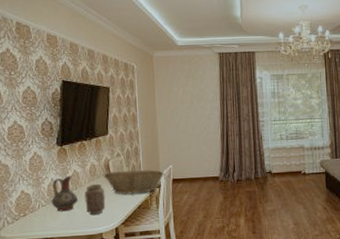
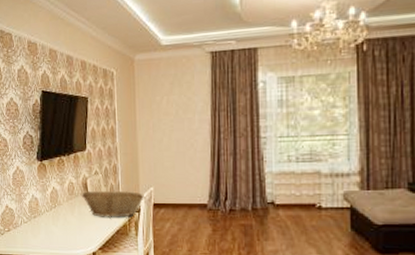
pitcher: present [51,175,78,212] -> none [32,193,56,230]
vase: present [84,183,106,216] -> none [63,203,83,237]

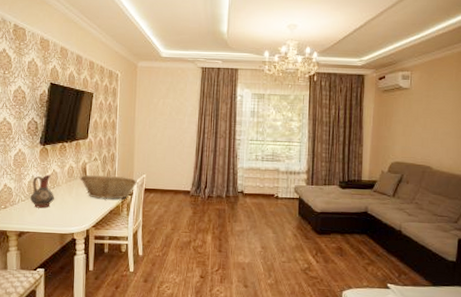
pitcher: none [32,193,56,230] -> present [30,174,54,208]

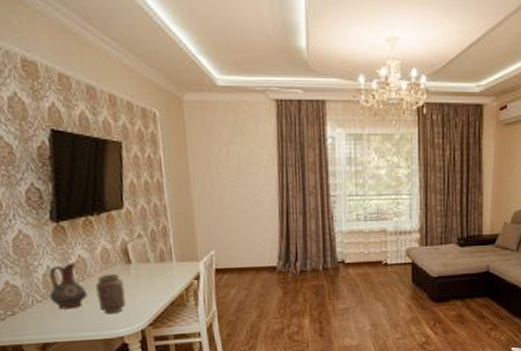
vase: none [61,185,80,215] -> present [95,273,126,315]
fruit basket: present [80,175,138,200] -> none [120,255,205,288]

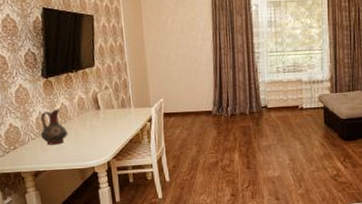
vase: present [95,273,126,315] -> none [74,117,96,149]

